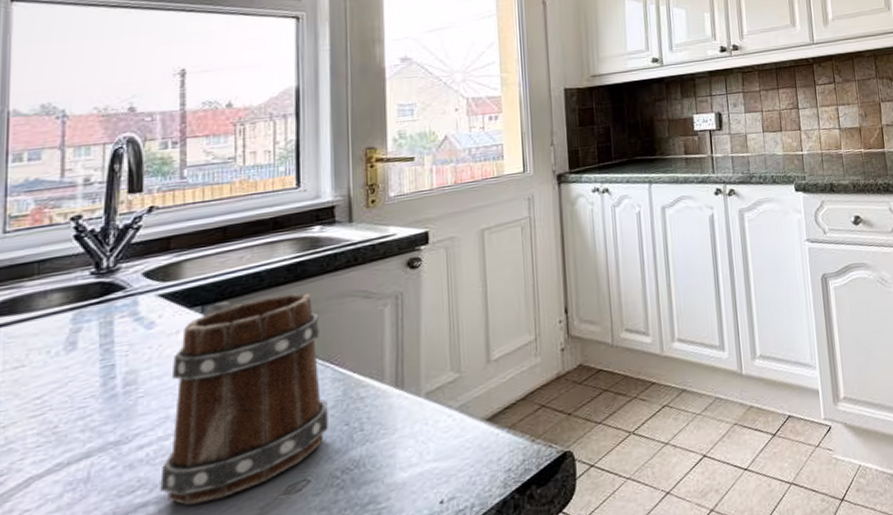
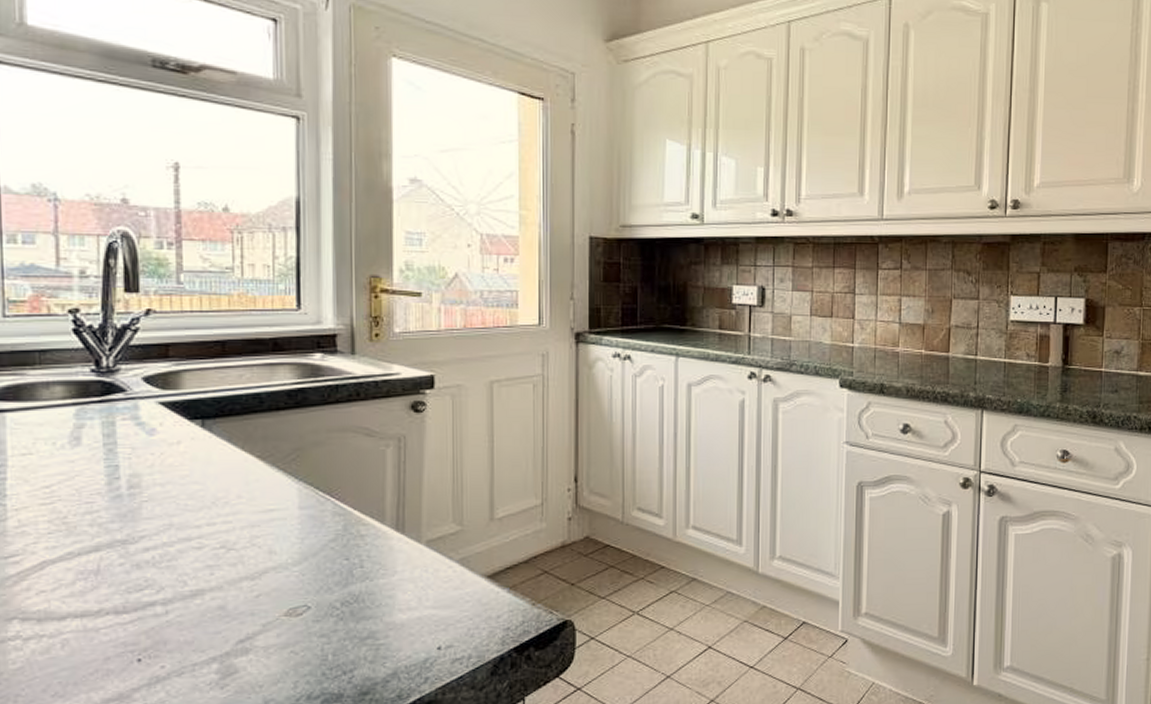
mug: present [160,292,328,506] -> none [166,418,328,612]

